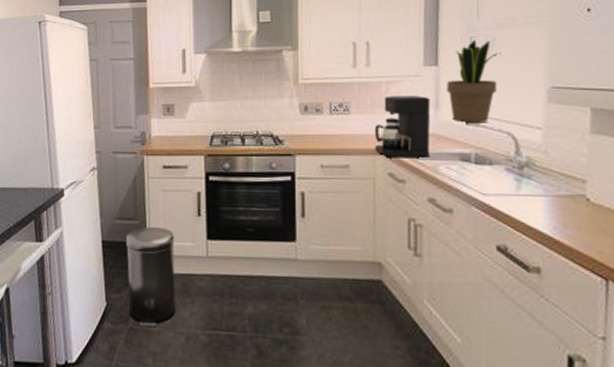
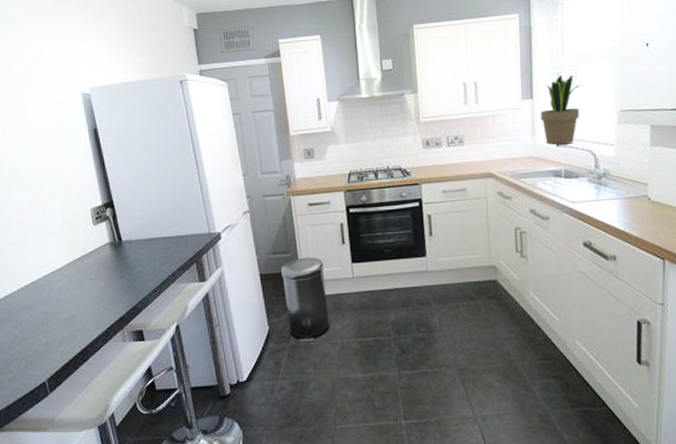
coffee maker: present [374,96,431,159] -> none [484,125,530,180]

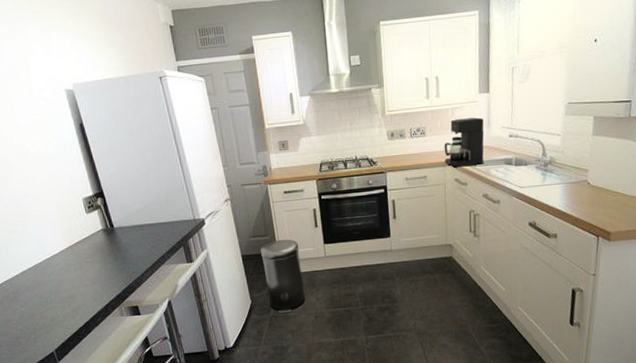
coffee maker: none [484,125,530,180] -> present [444,117,484,168]
potted plant: present [540,75,582,145] -> none [495,70,534,136]

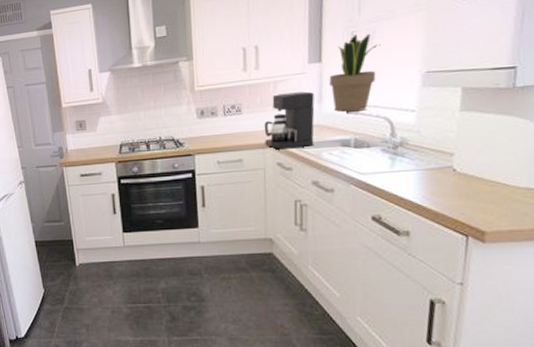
pedal bin: present [261,239,306,314] -> none [55,225,102,306]
potted plant: none [495,70,534,136] -> present [329,34,380,113]

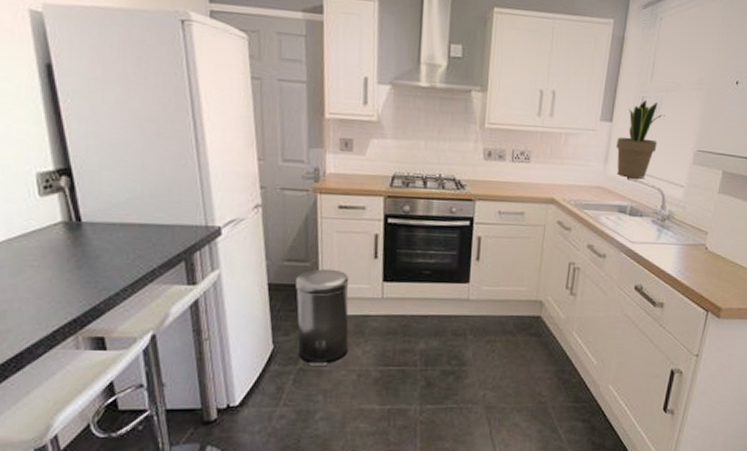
pedal bin: none [55,225,102,306] -> present [296,268,349,367]
coffee maker: present [264,91,315,150] -> none [548,147,601,209]

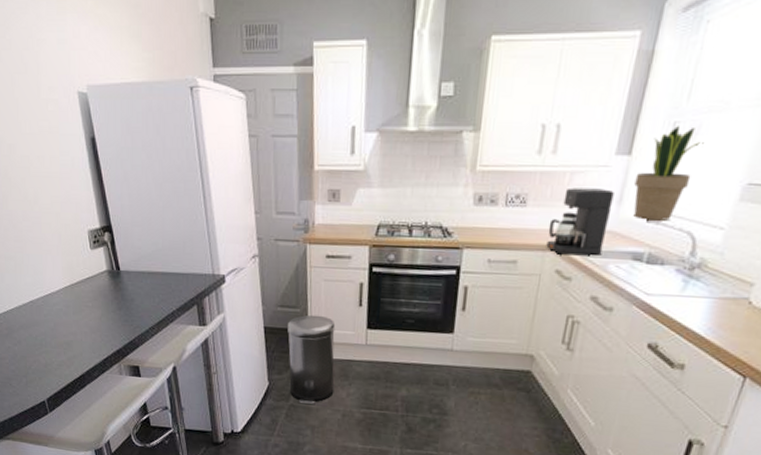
coffee maker: none [548,147,601,209] -> present [546,187,614,256]

